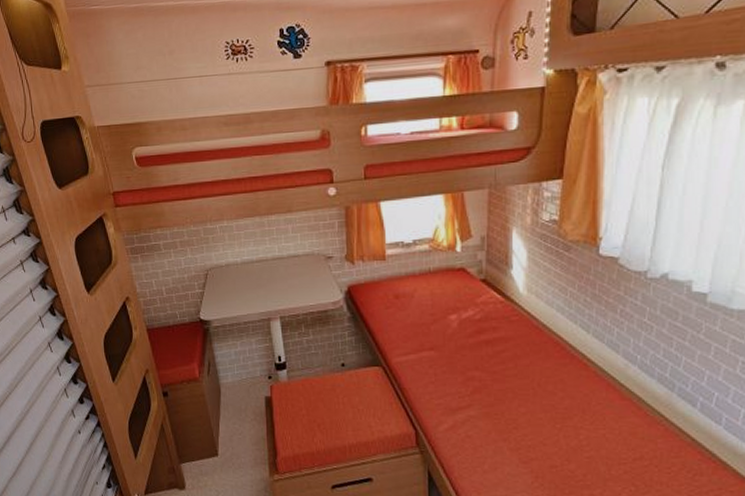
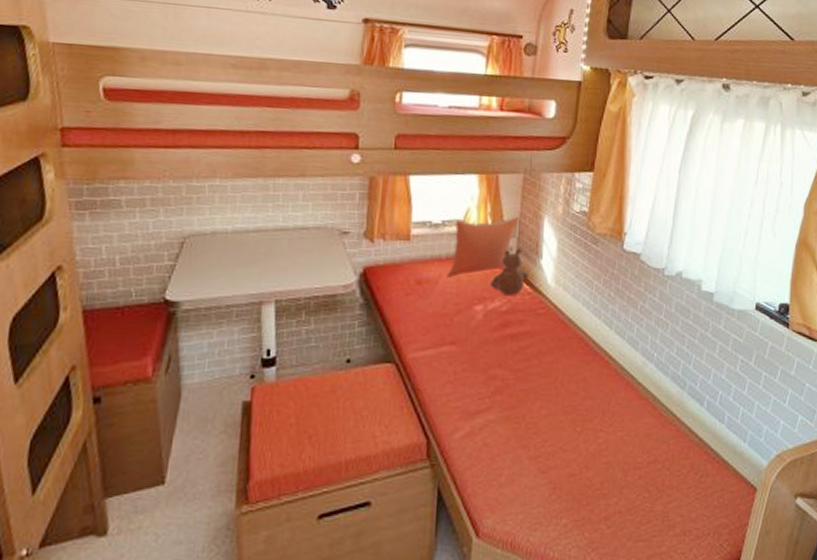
pillow: none [421,230,488,291] -> present [446,216,520,277]
teddy bear: none [462,261,501,306] -> present [490,249,530,297]

